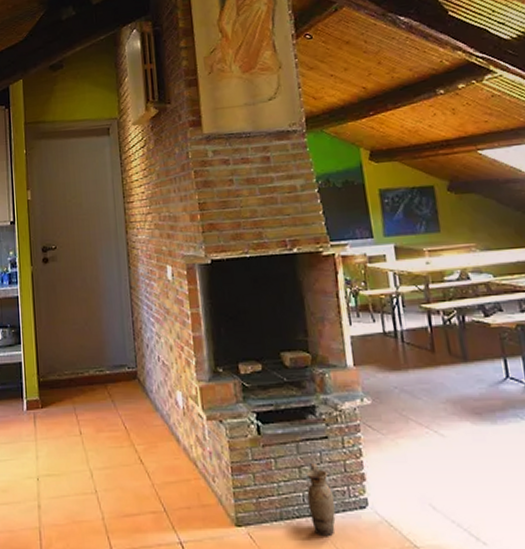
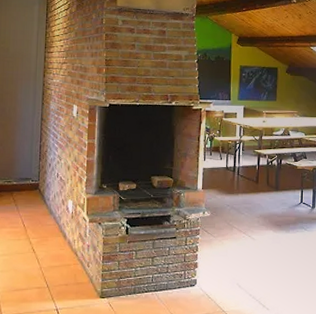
ceramic jug: present [306,463,336,536] -> none [155,255,173,304]

